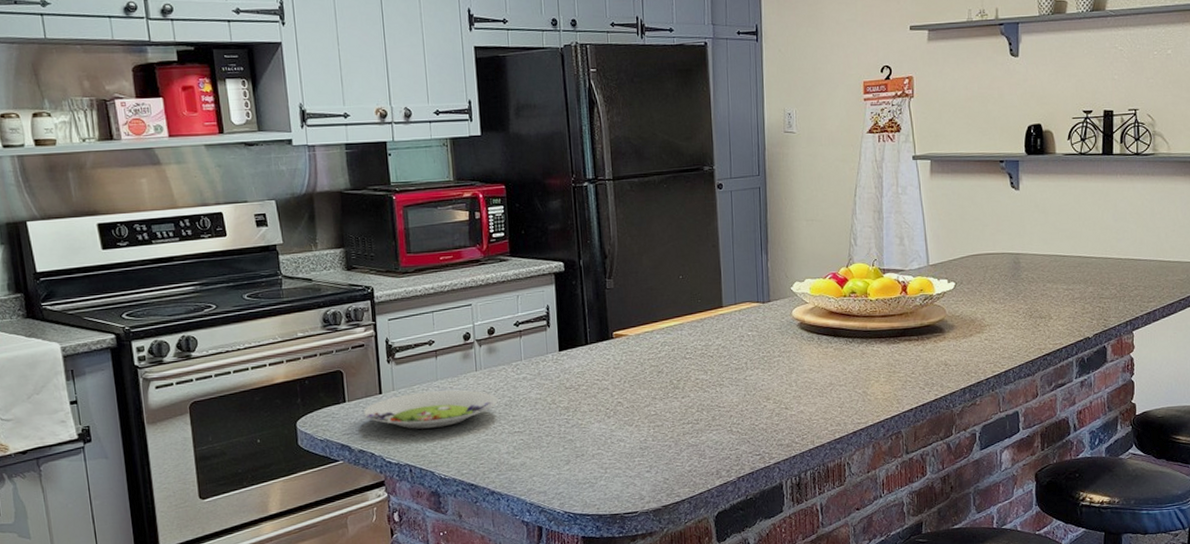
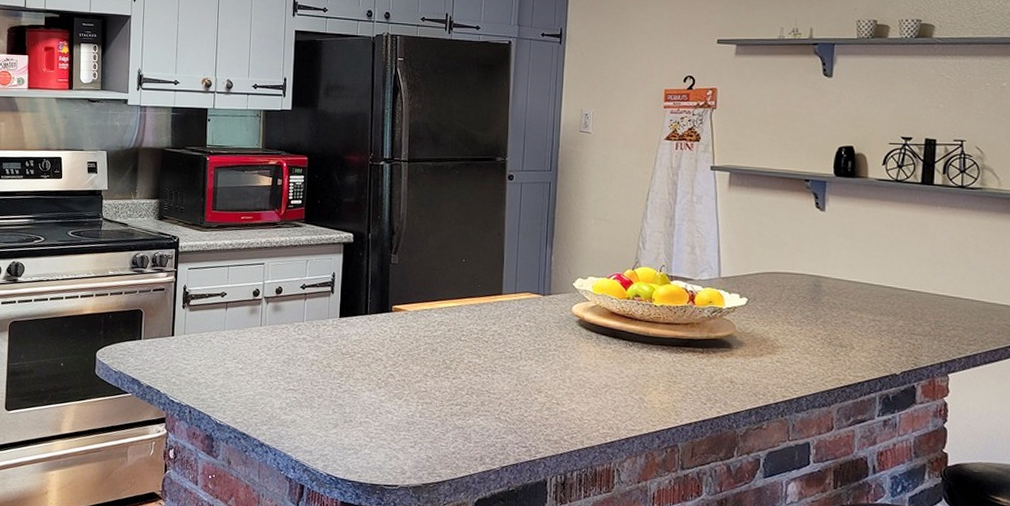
salad plate: present [364,390,498,429] -> none [156,339,277,375]

